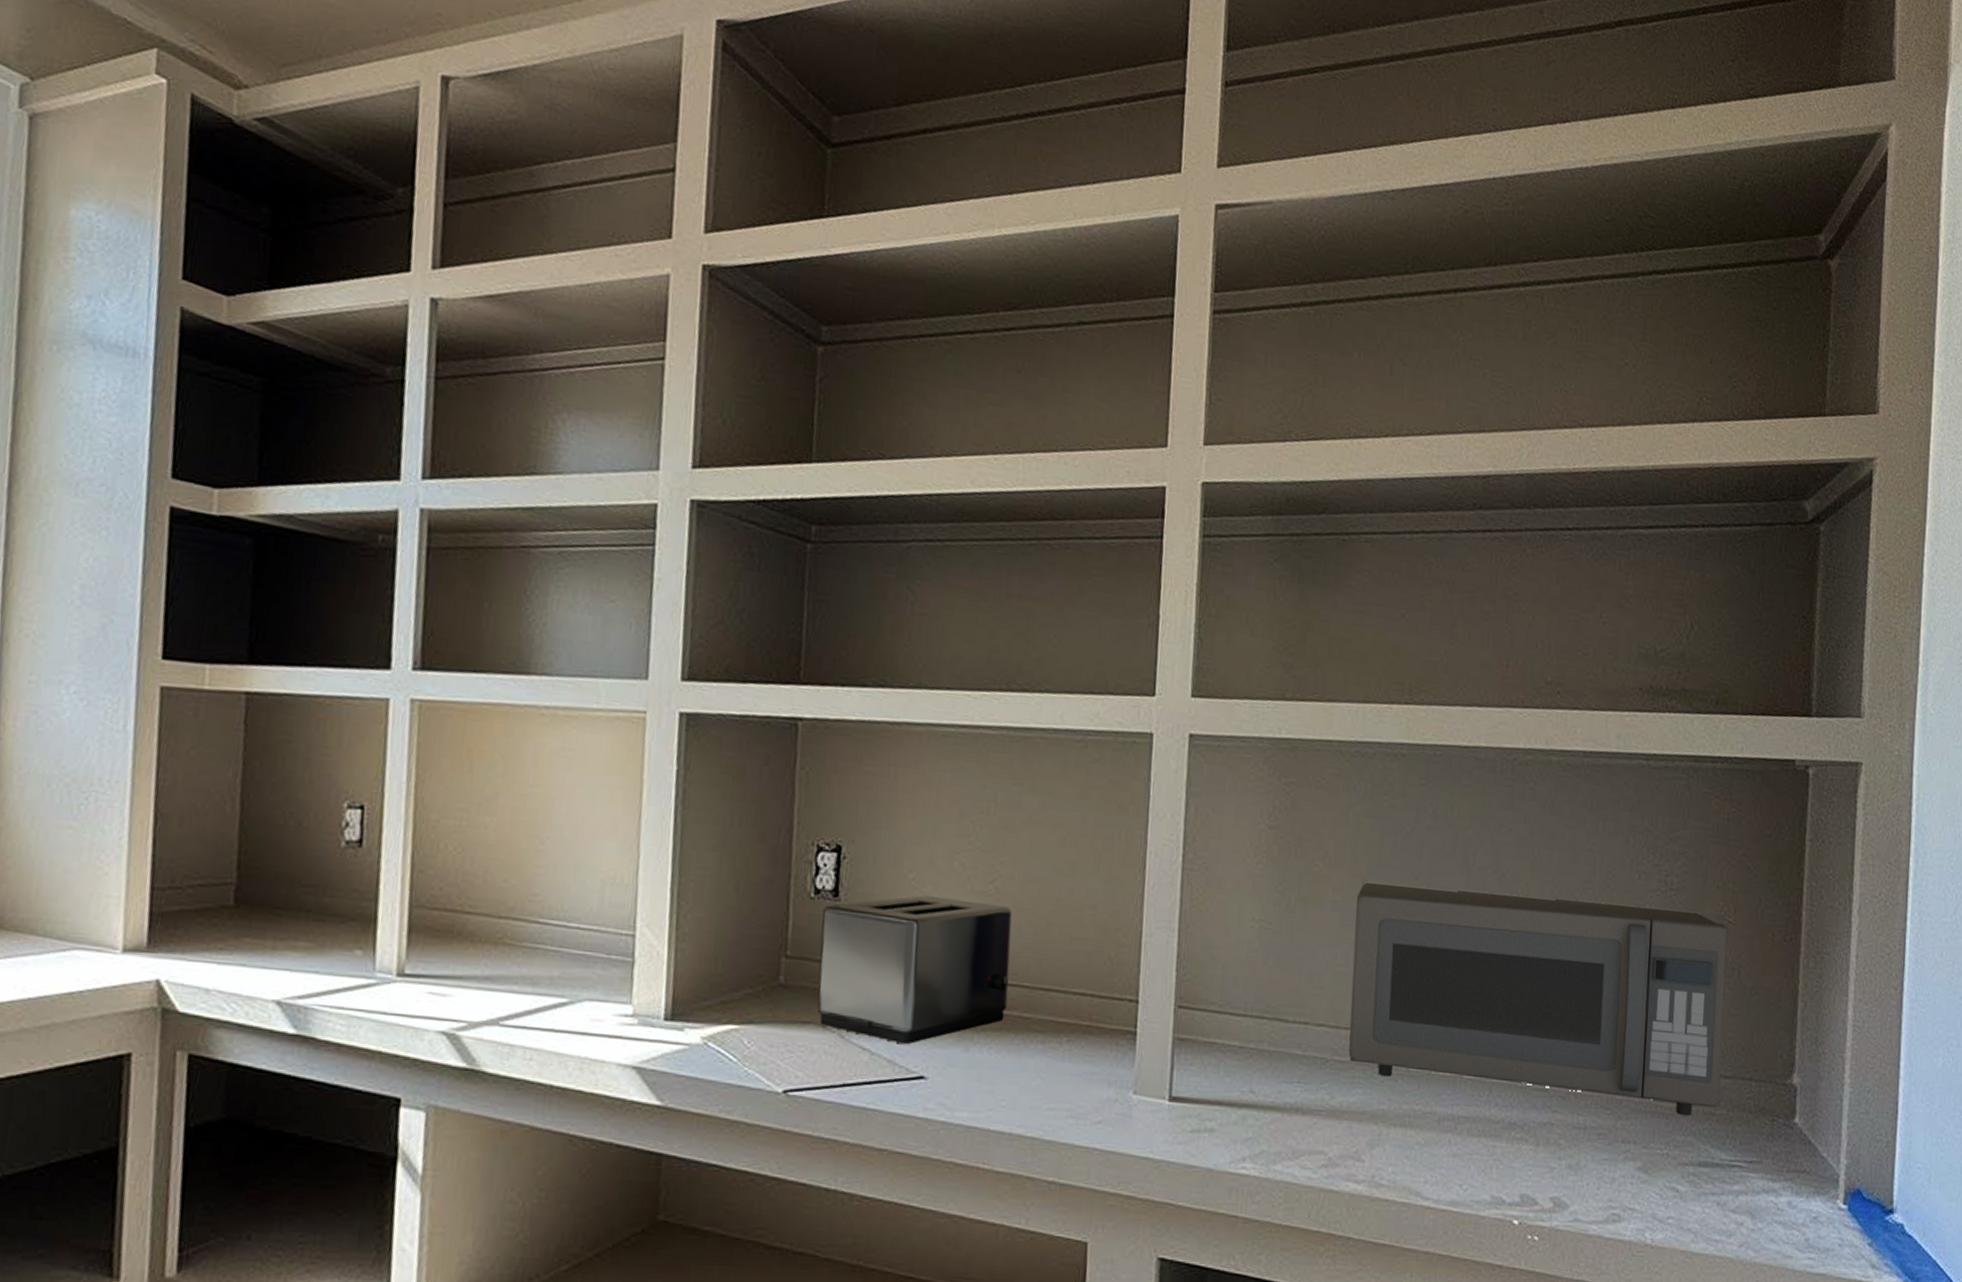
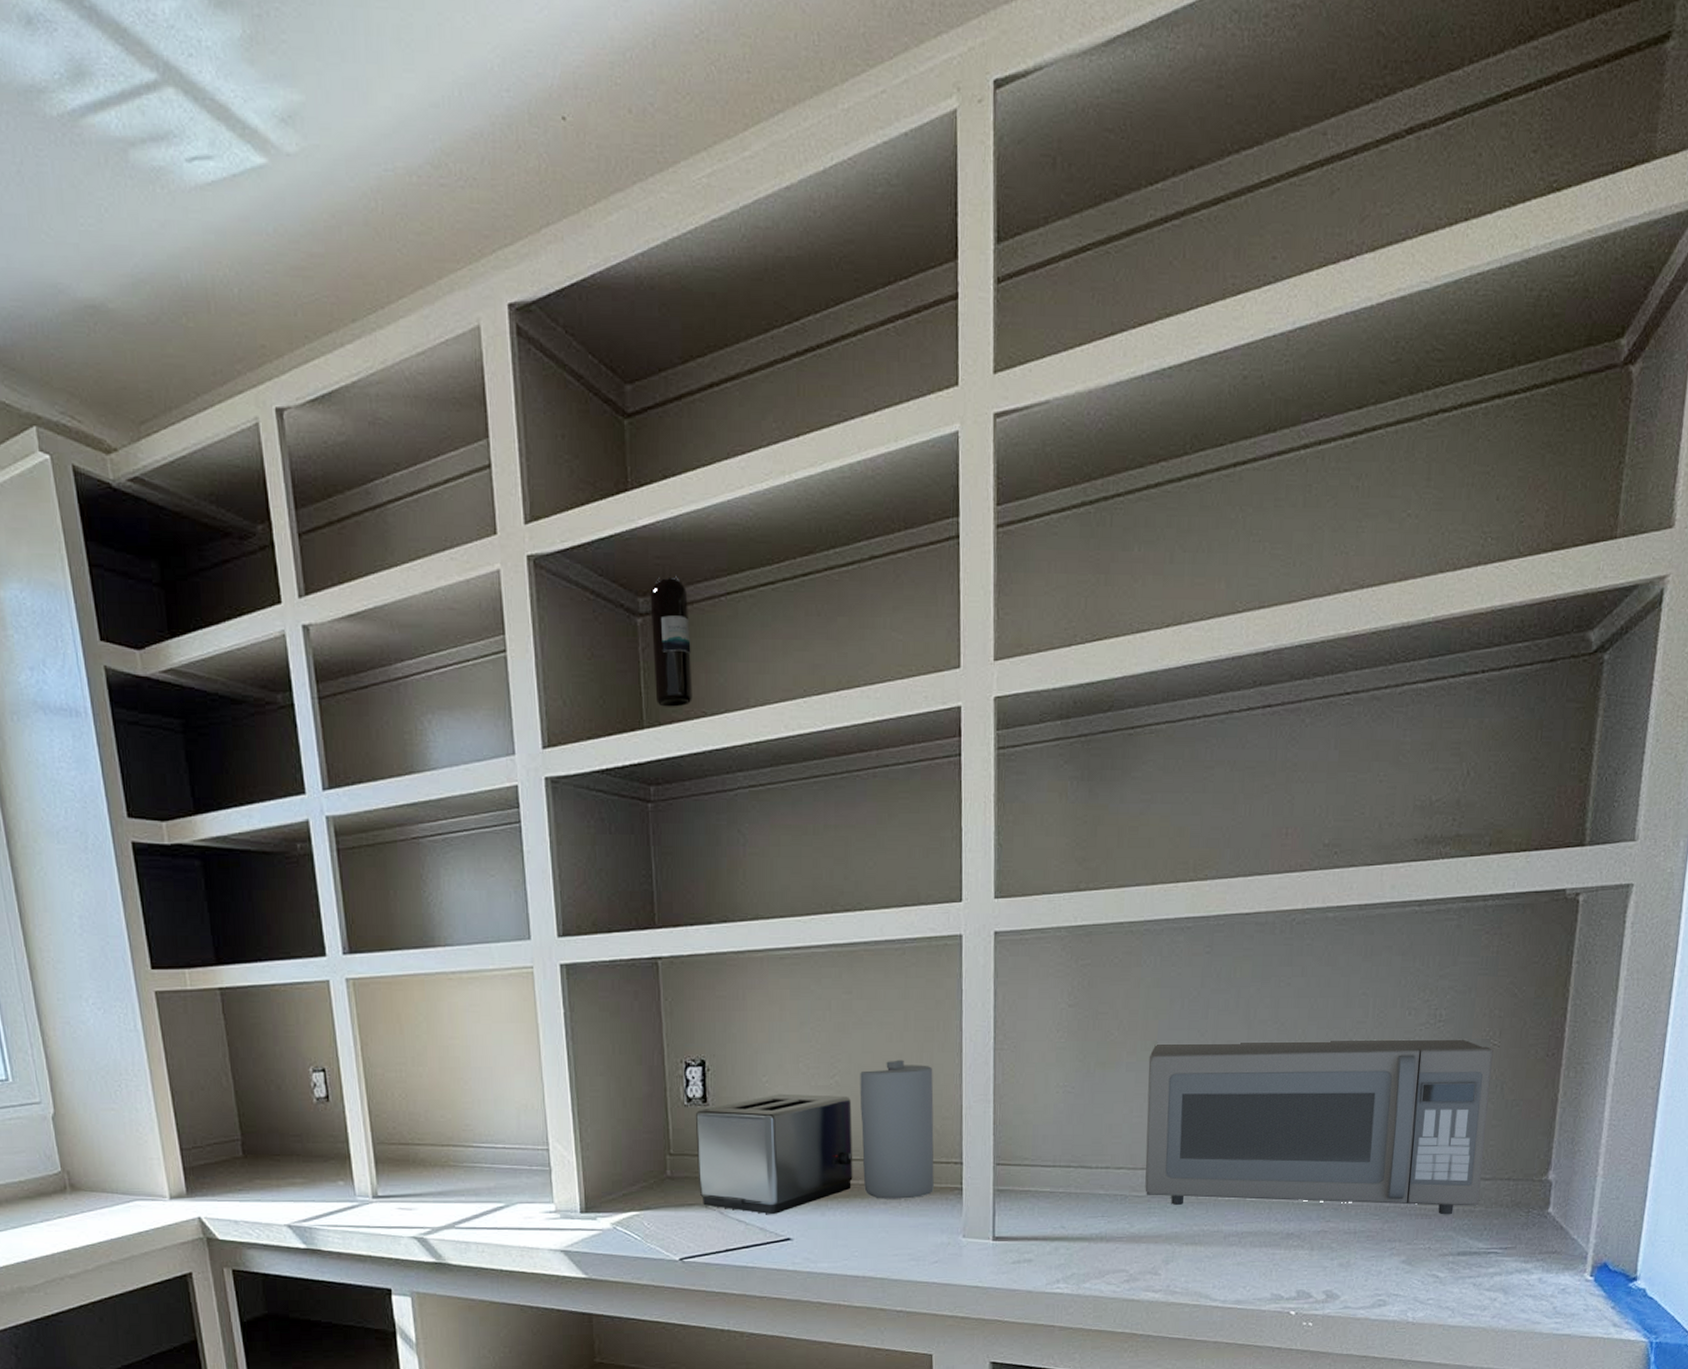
wine bottle: none [829,309,878,445] -> present [650,575,692,707]
paper towel holder: none [1019,869,1111,1040] -> present [860,1060,934,1199]

